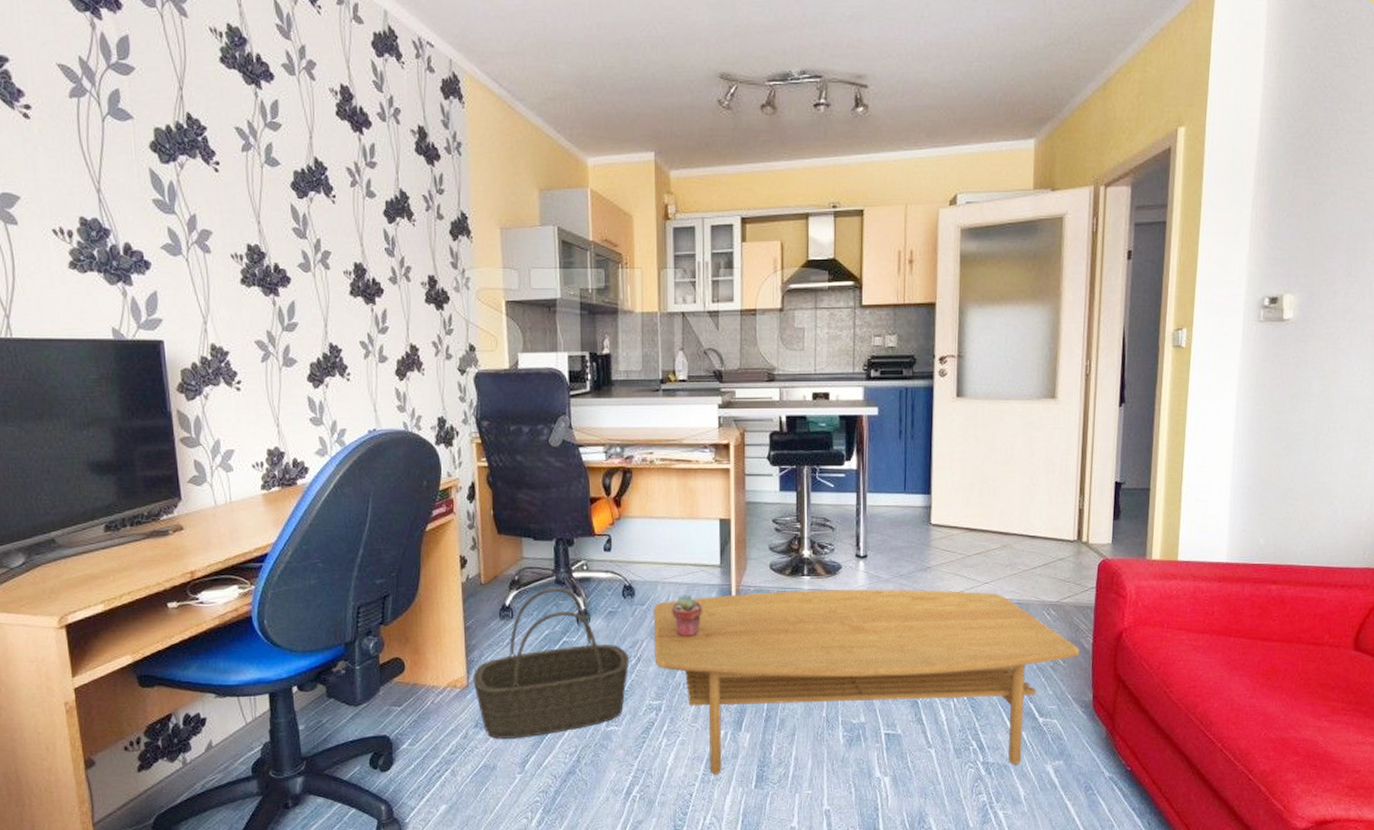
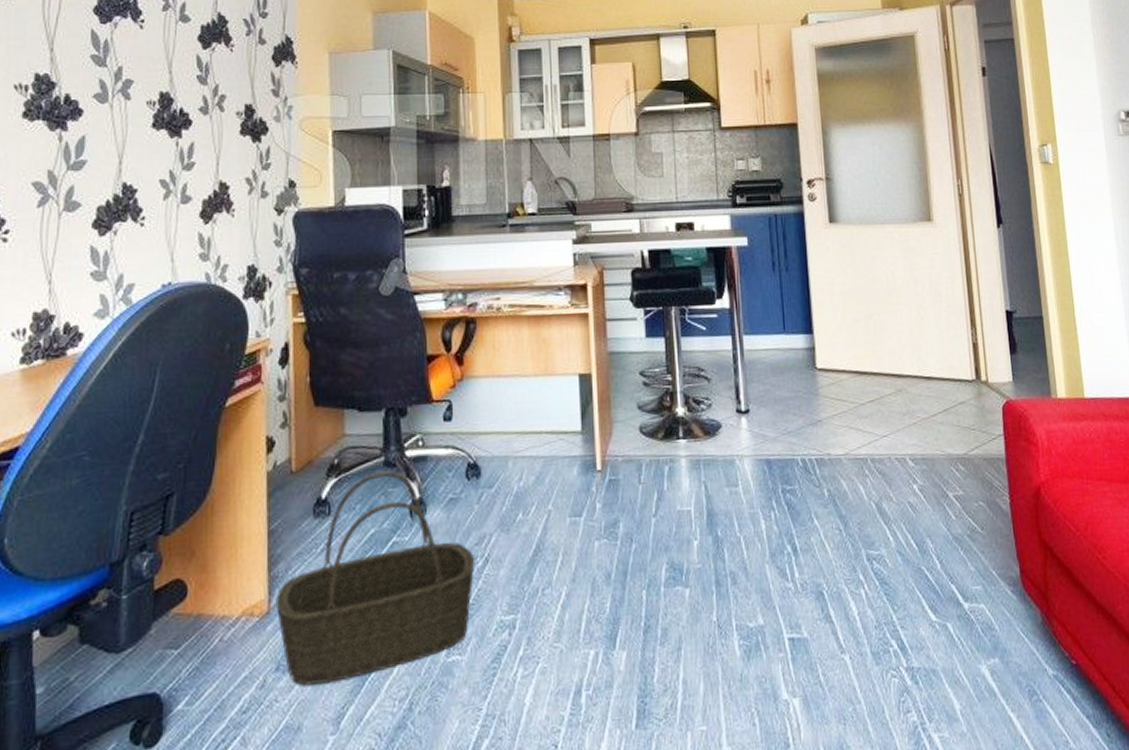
coffee table: present [653,589,1080,775] -> none [503,447,998,714]
potted succulent: present [671,594,702,637] -> none [525,471,562,527]

